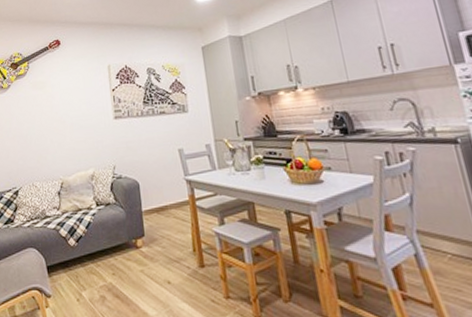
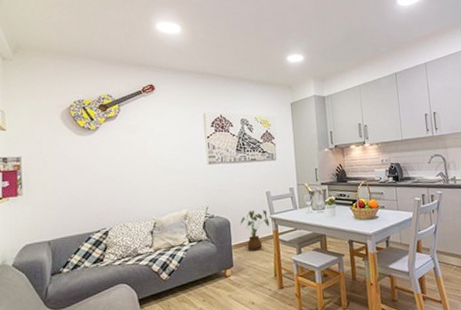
house plant: none [150,170,184,219] -> present [240,209,270,251]

